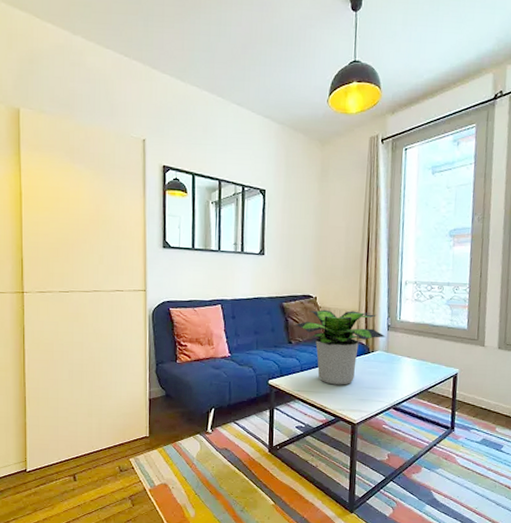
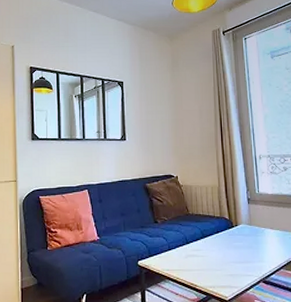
potted plant: present [296,309,386,385] -> none [160,187,247,262]

